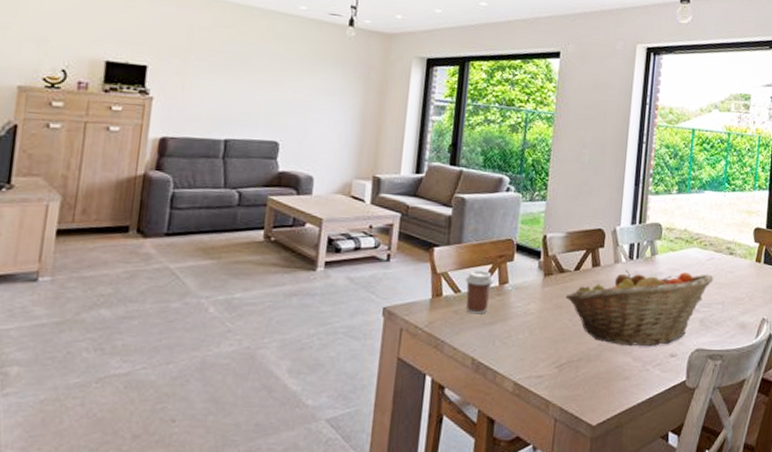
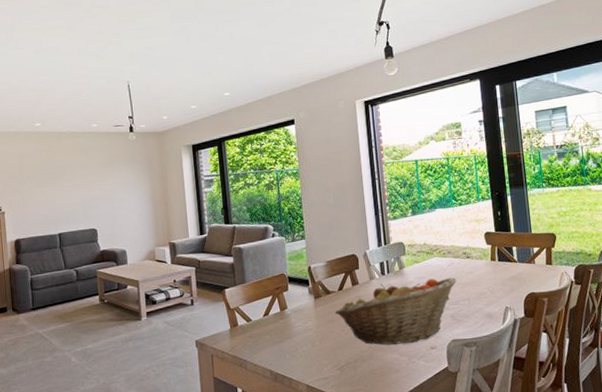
coffee cup: present [465,269,494,315] -> none [253,301,276,337]

